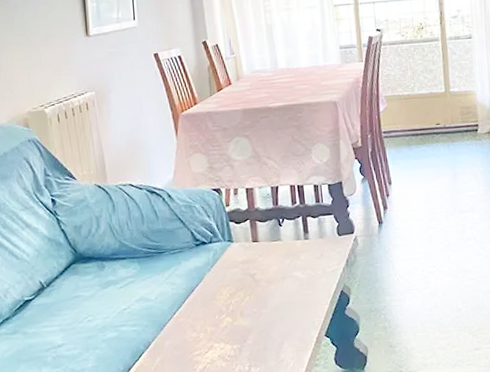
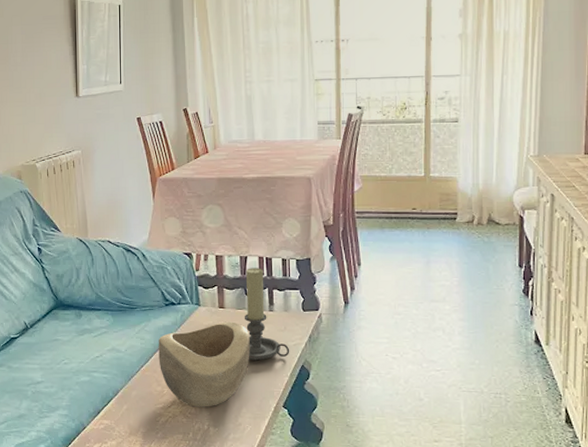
decorative bowl: none [190,254,288,349] -> present [158,321,250,407]
candle holder: none [277,196,328,293] -> present [244,268,290,361]

